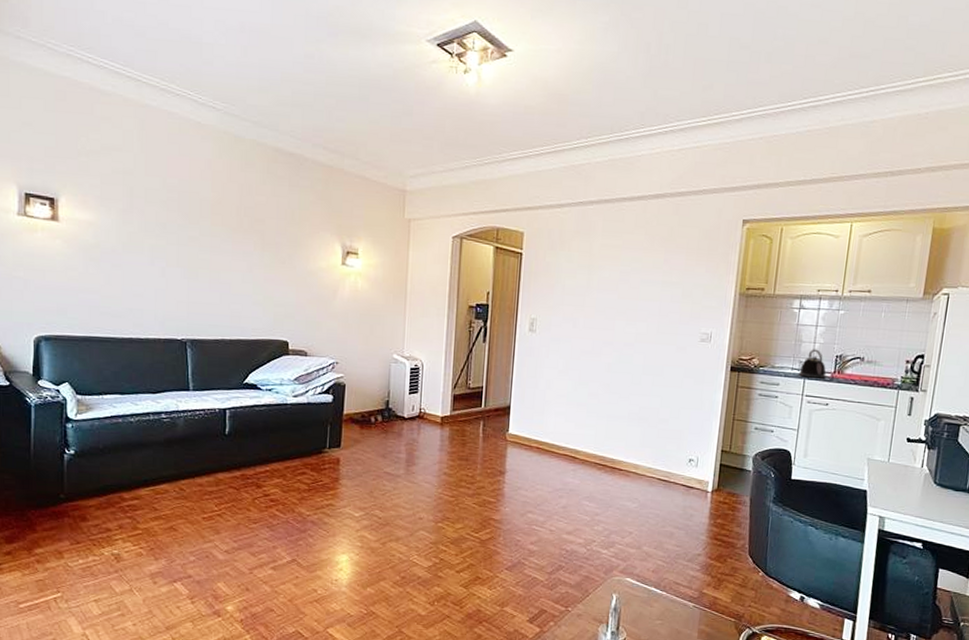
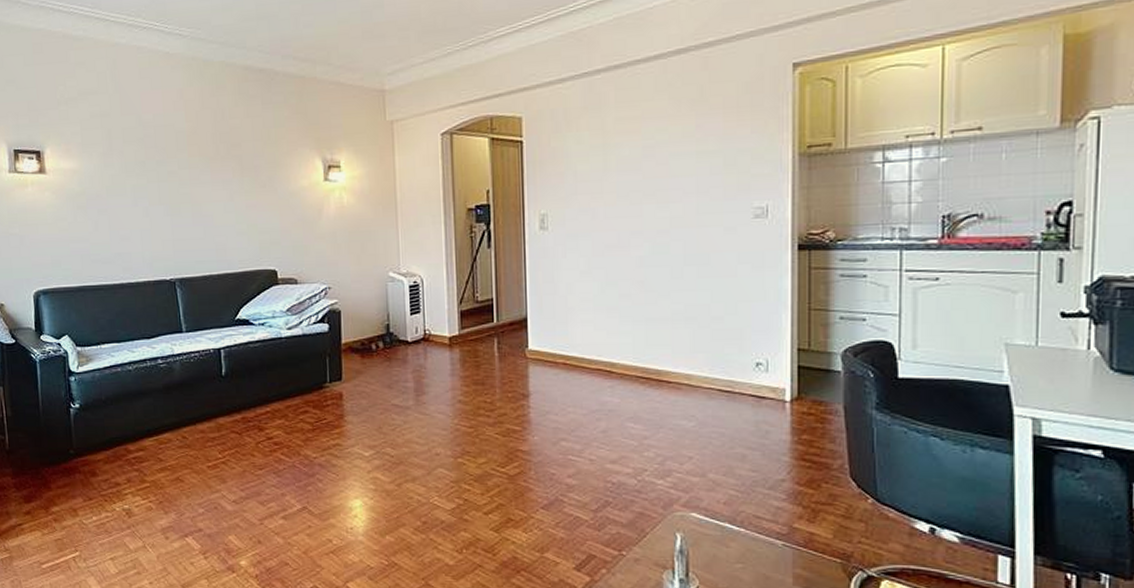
kettle: present [799,349,826,379] -> none [893,210,931,249]

